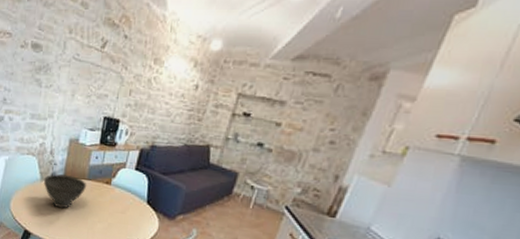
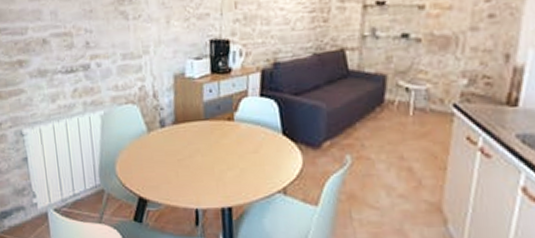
bowl: present [43,174,87,209] -> none [151,119,205,162]

